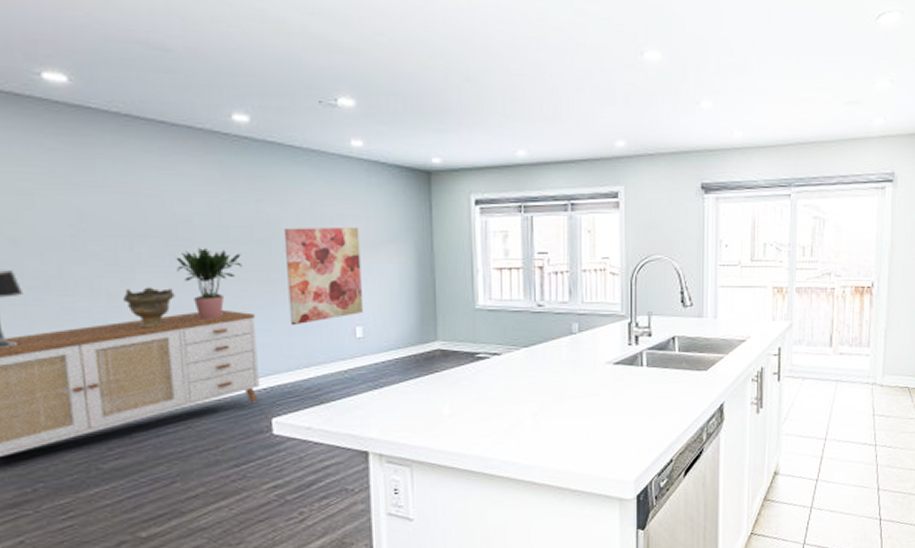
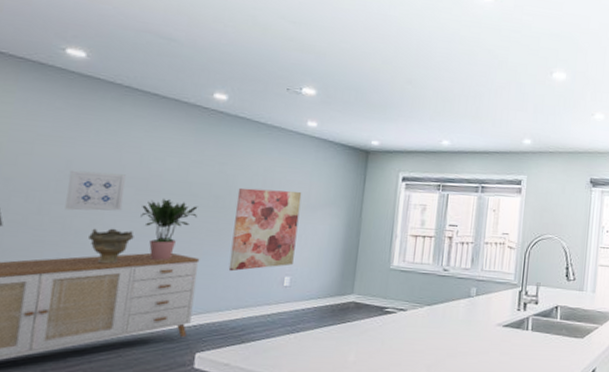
wall art: none [83,222,154,270] -> present [65,170,126,211]

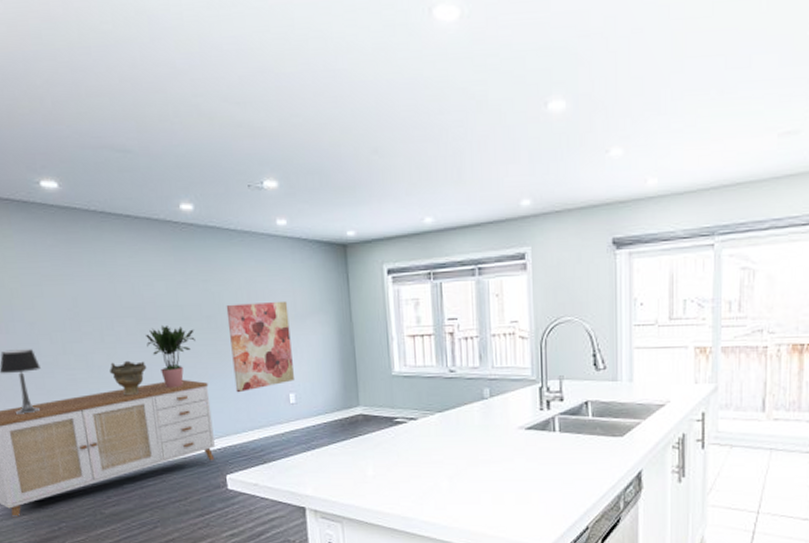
wall art: present [65,170,126,211] -> none [77,305,130,347]

